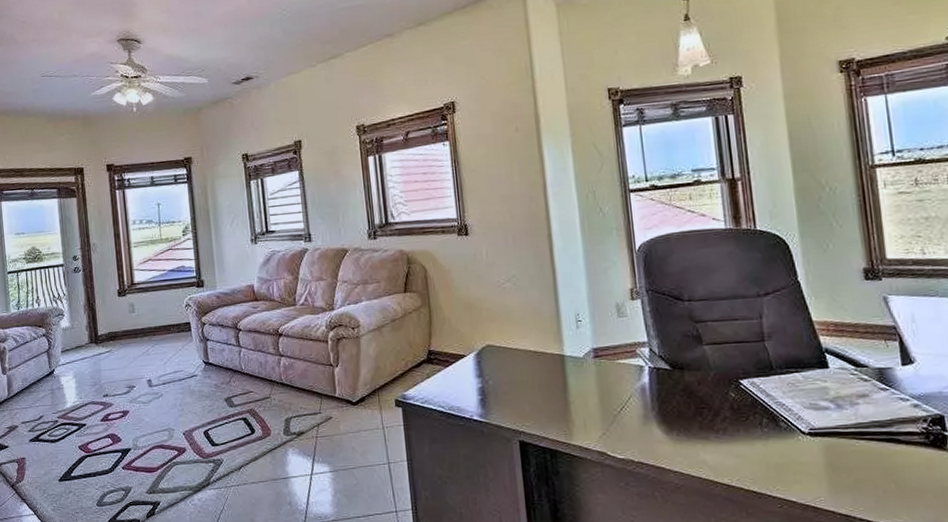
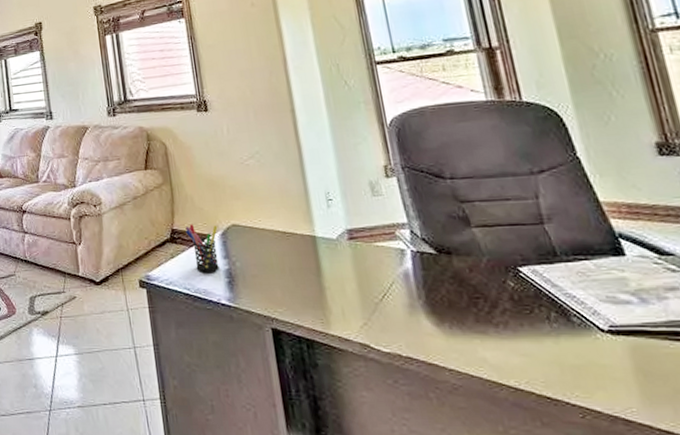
pen holder: none [442,345,473,392] -> present [185,224,219,274]

